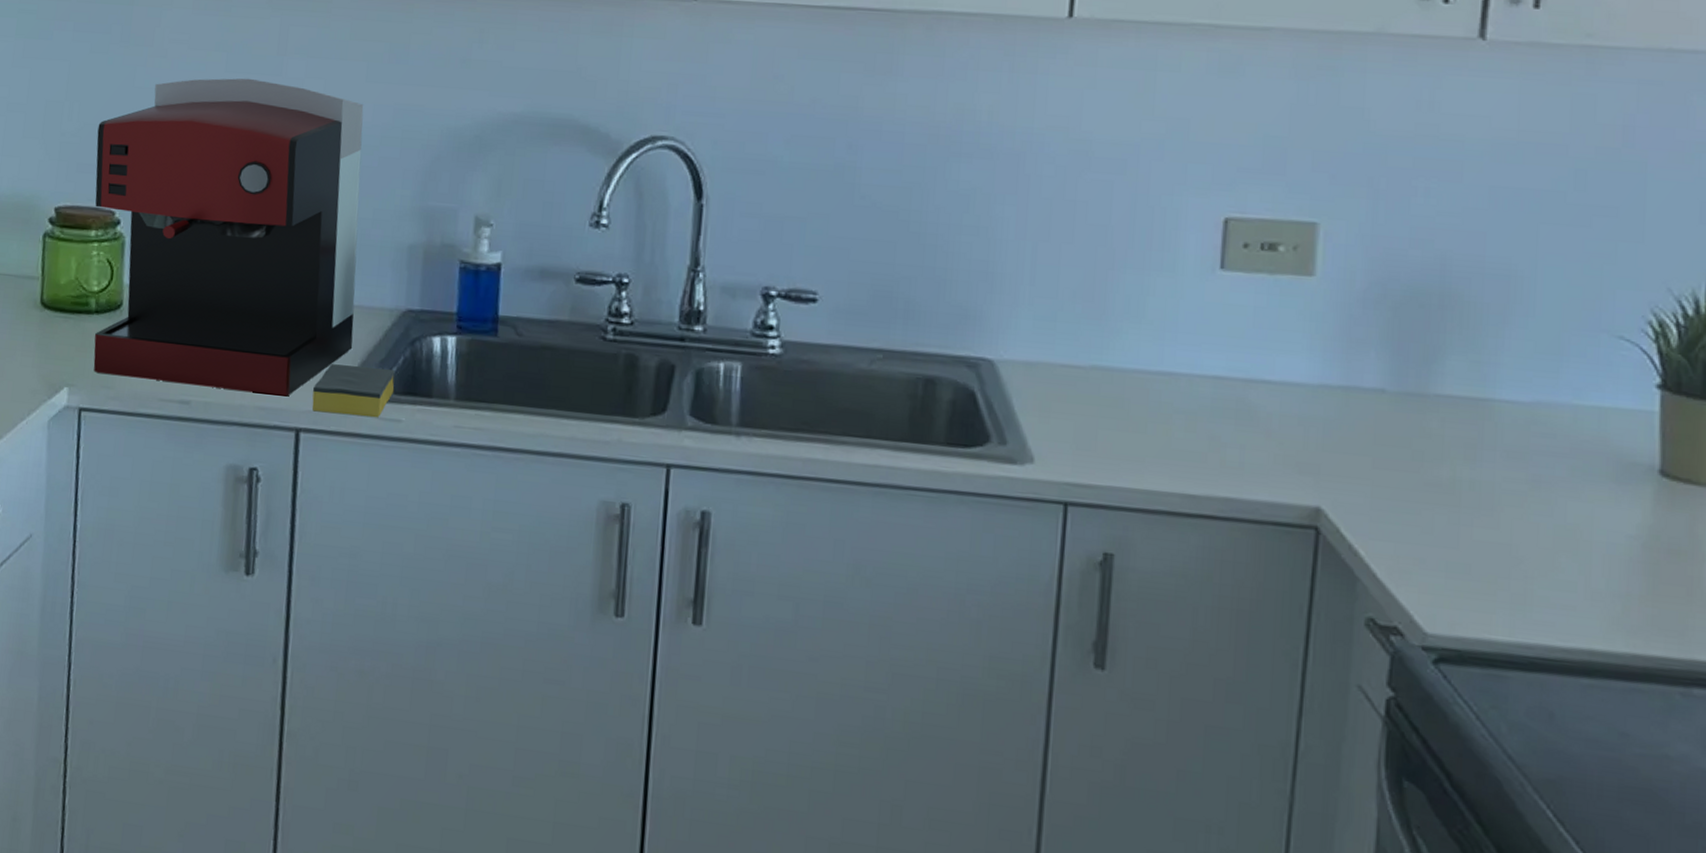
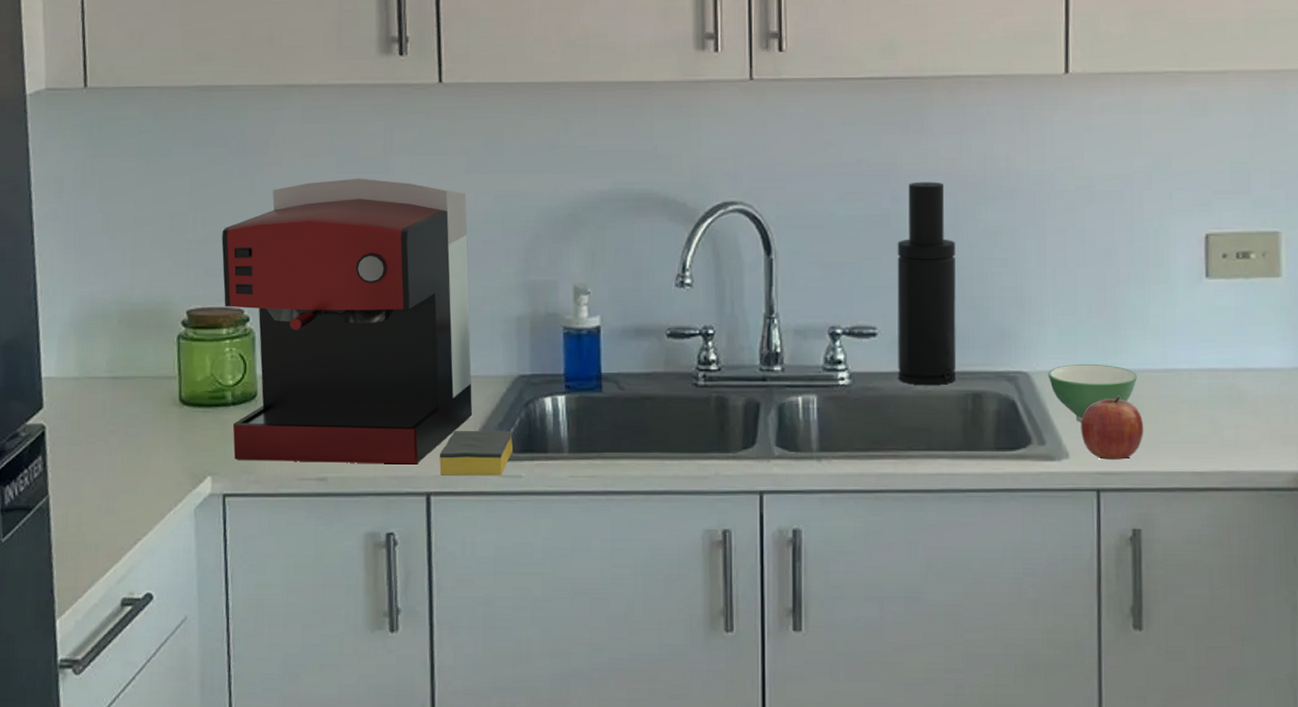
dispenser: none [838,130,920,365] -> present [897,181,957,386]
bowl: none [1016,355,1126,423] -> present [1047,364,1138,422]
fruit: none [1051,396,1128,472] -> present [1081,395,1144,461]

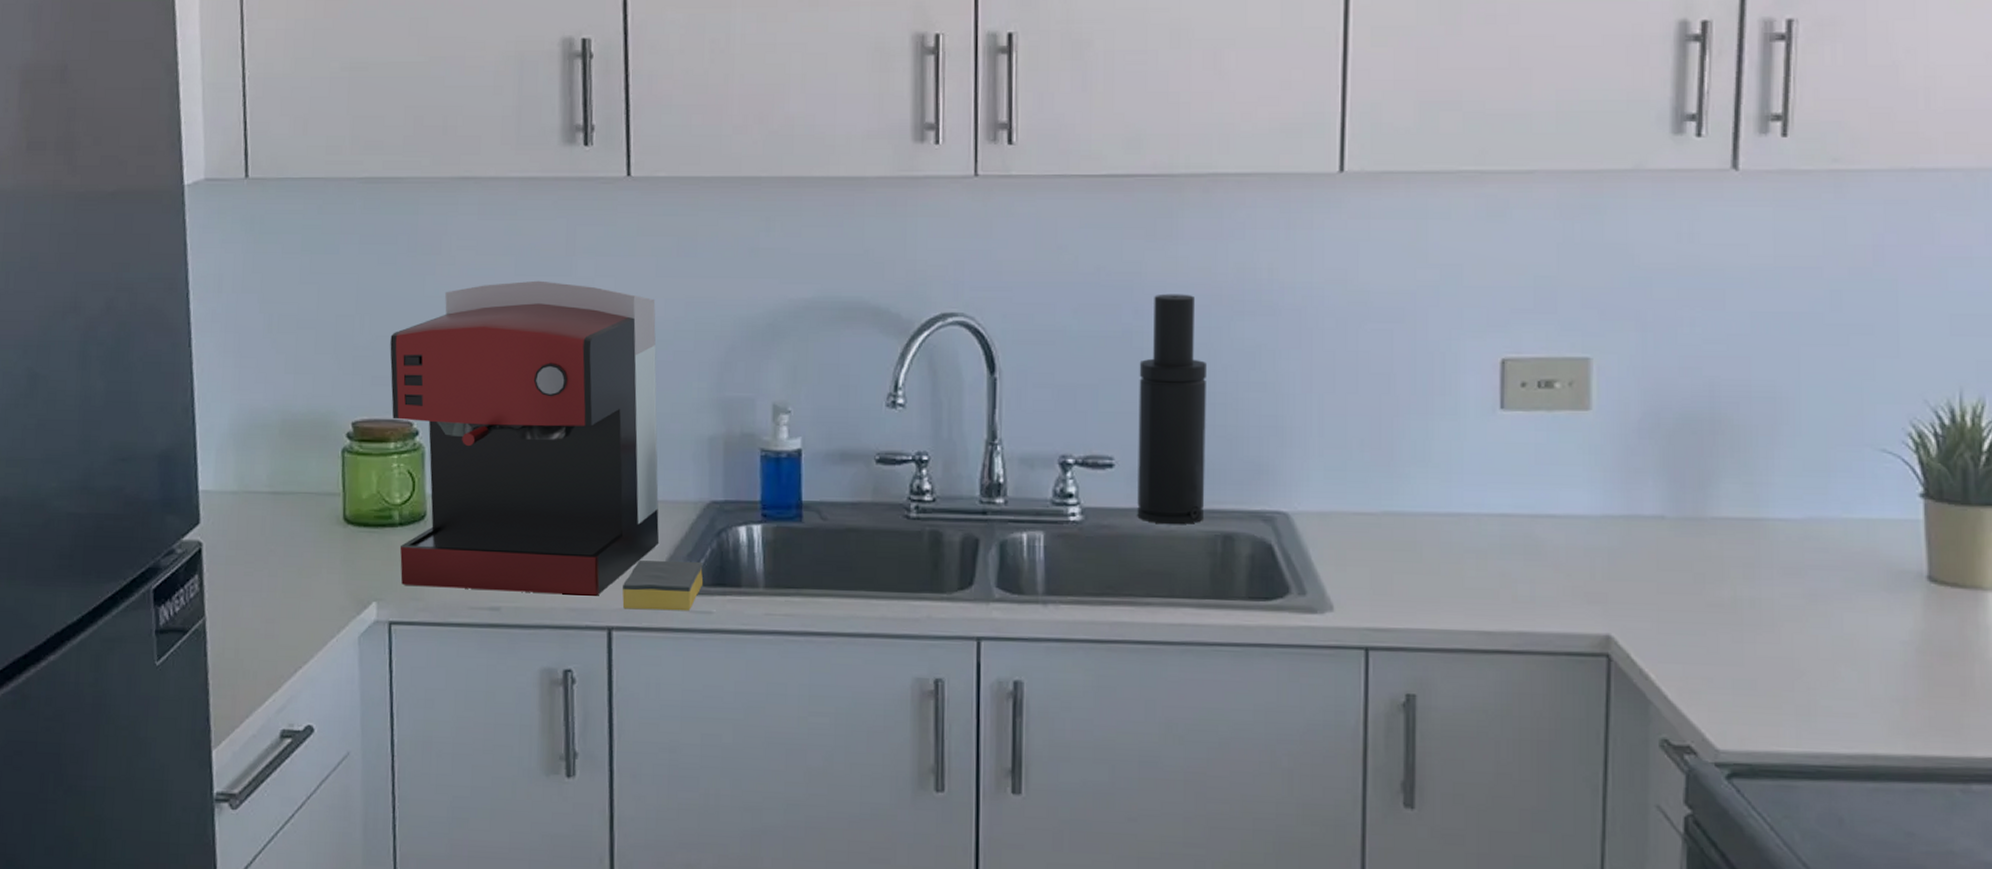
bowl: present [1047,364,1138,422] -> none [1311,505,1417,571]
fruit: present [1081,395,1144,461] -> none [1348,541,1423,616]

